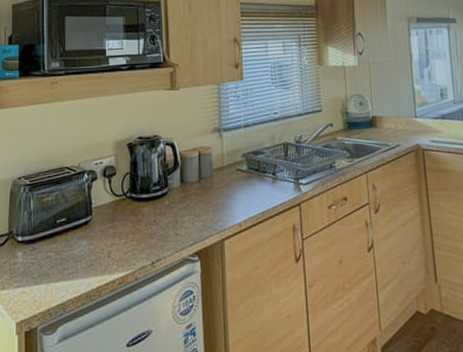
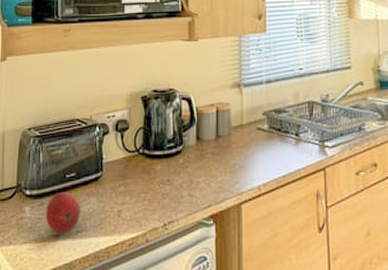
fruit: none [37,237,71,277] -> present [45,193,80,234]

